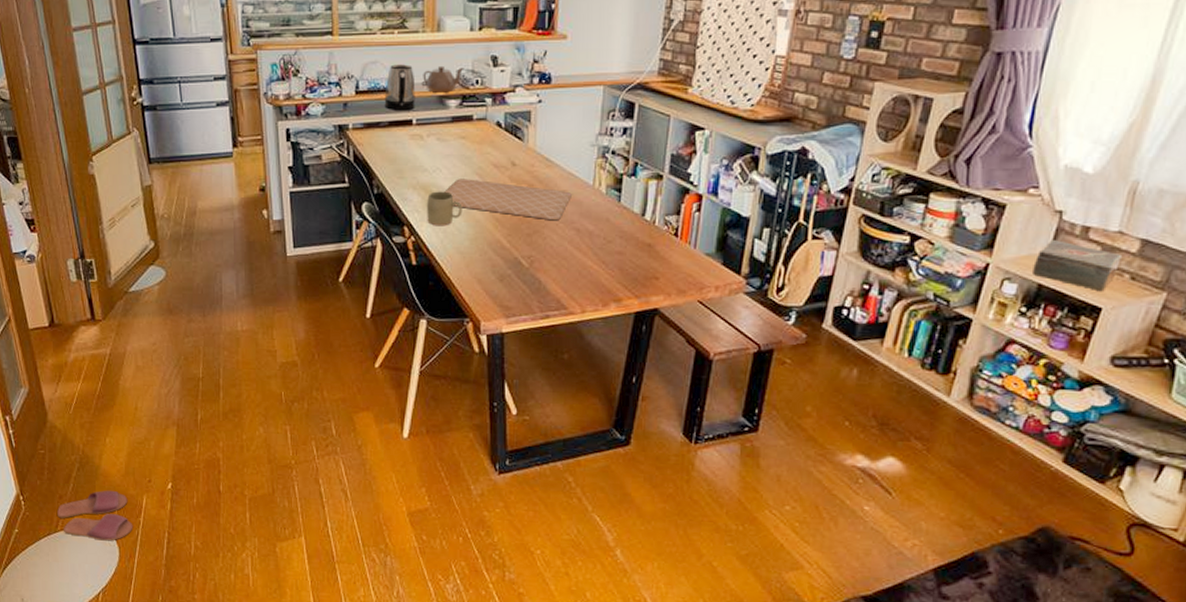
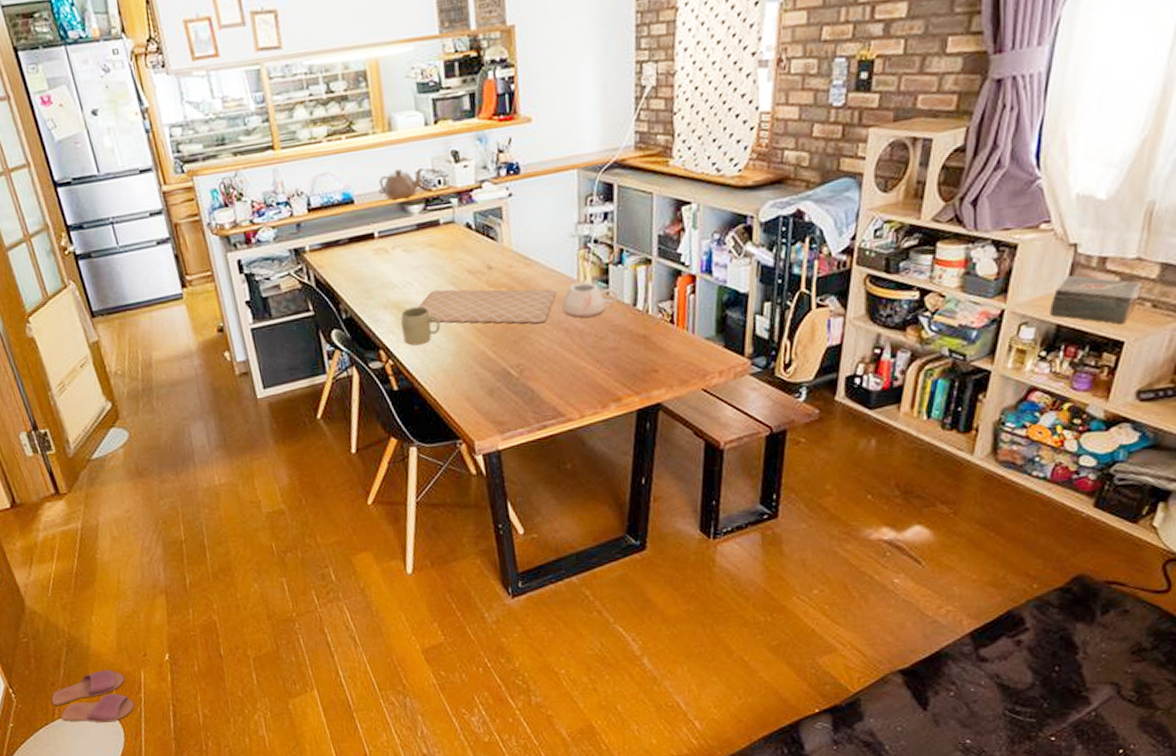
kettle: present [384,64,416,112] -> none [339,172,375,225]
cup: none [576,188,630,220] -> present [562,281,619,318]

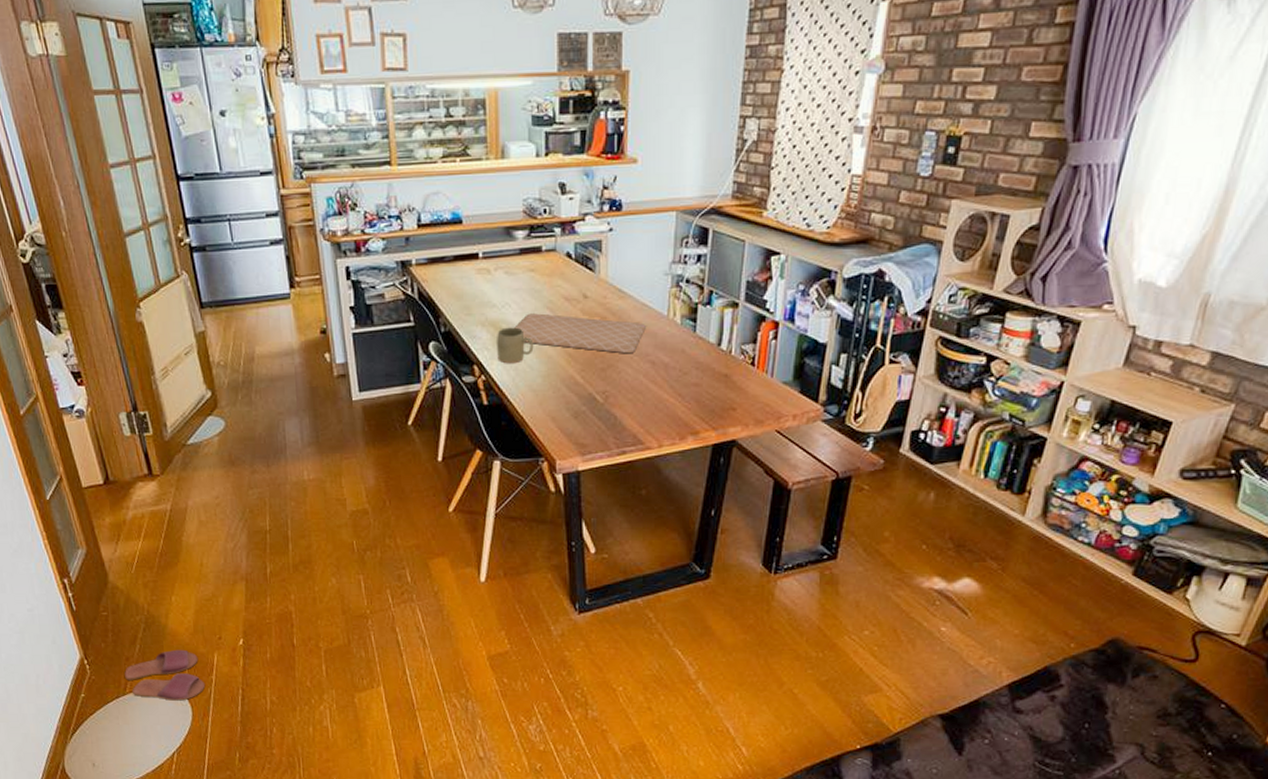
teapot: present [378,167,424,202] -> none [486,194,531,225]
cup: present [562,281,619,318] -> none [650,319,705,352]
decorative box: present [1050,275,1141,324] -> none [1106,356,1192,404]

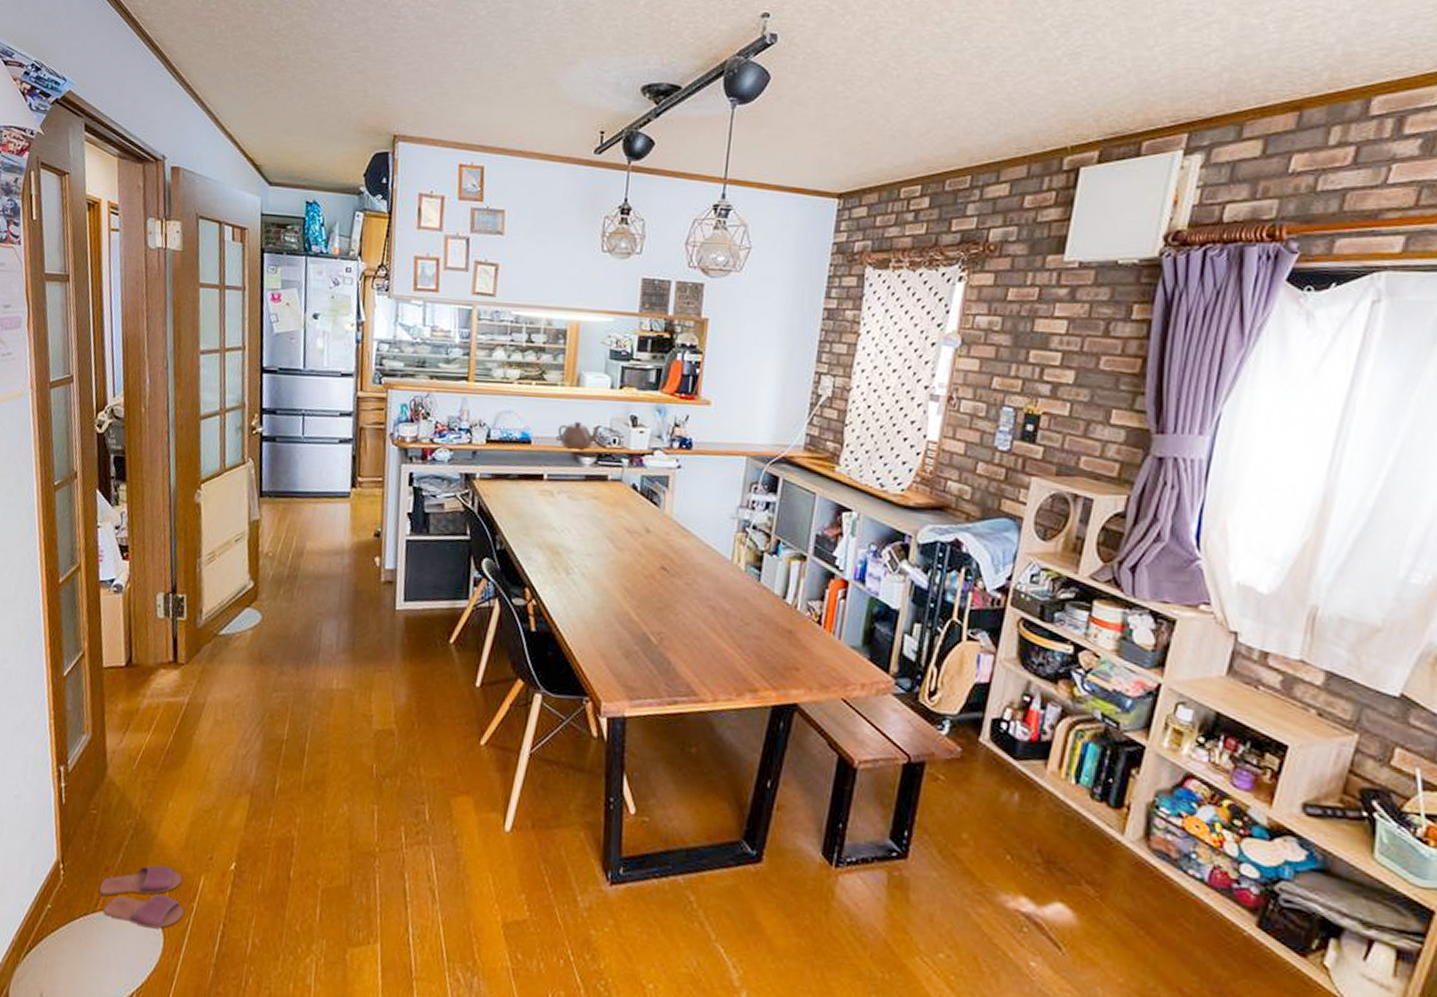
teapot: none [486,194,531,225] -> present [556,421,602,451]
mug: present [495,327,534,364] -> none [550,552,590,591]
placemat: present [514,313,646,354] -> none [572,541,708,596]

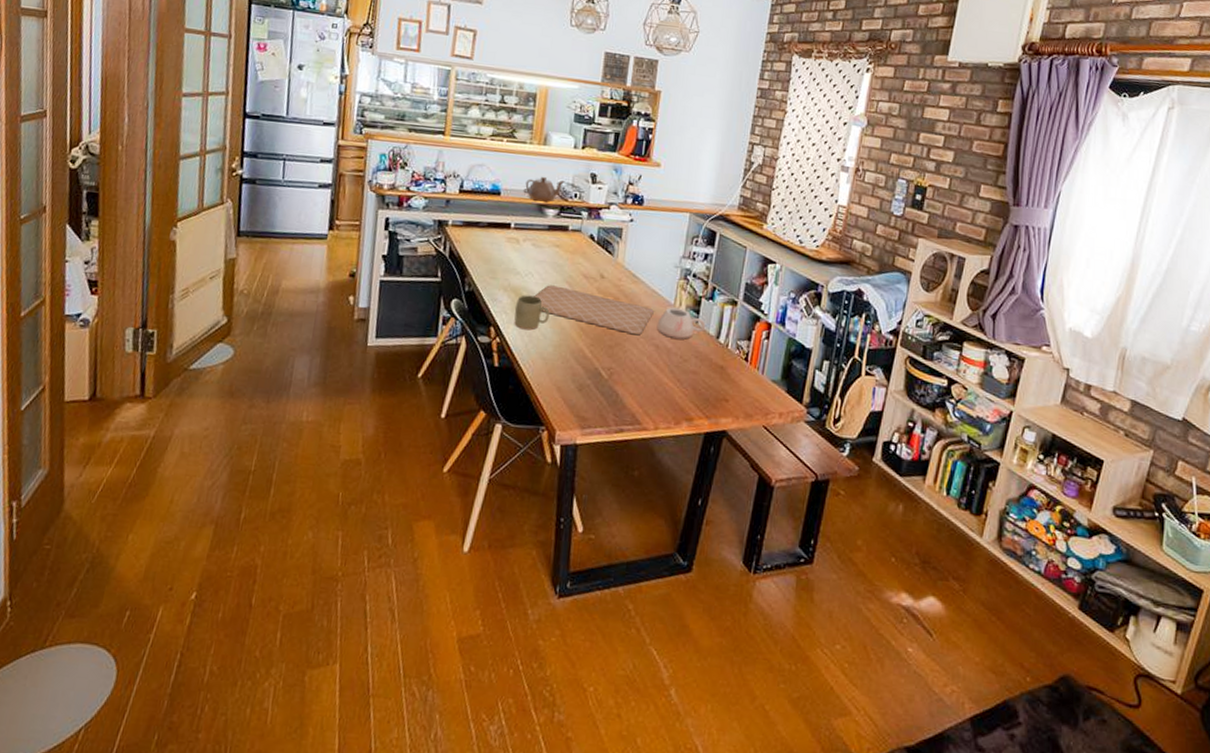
slippers: present [99,865,185,929] -> none [49,598,141,662]
mug: none [550,552,590,591] -> present [514,294,550,330]
placemat: none [572,541,708,596] -> present [534,285,654,336]
cup: none [712,563,770,600] -> present [656,307,706,339]

